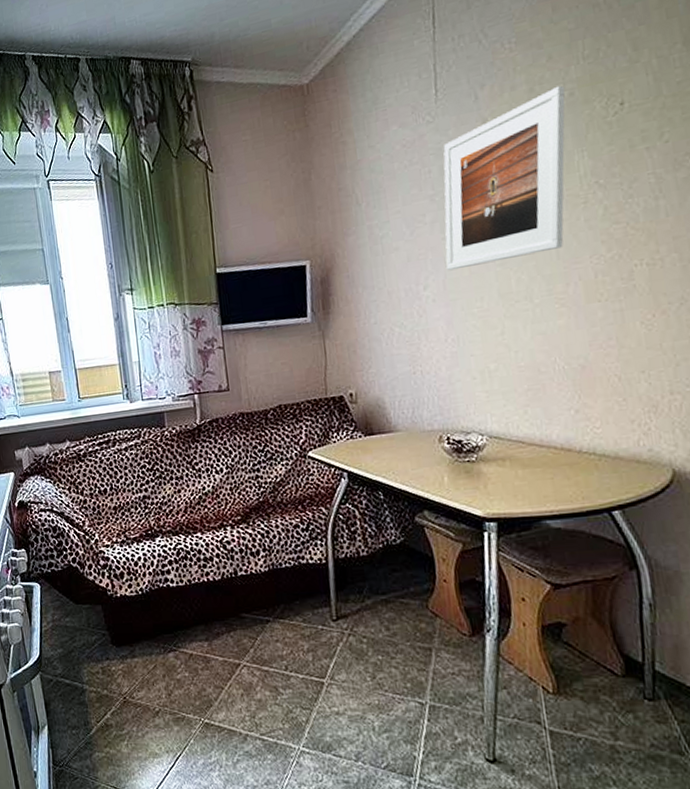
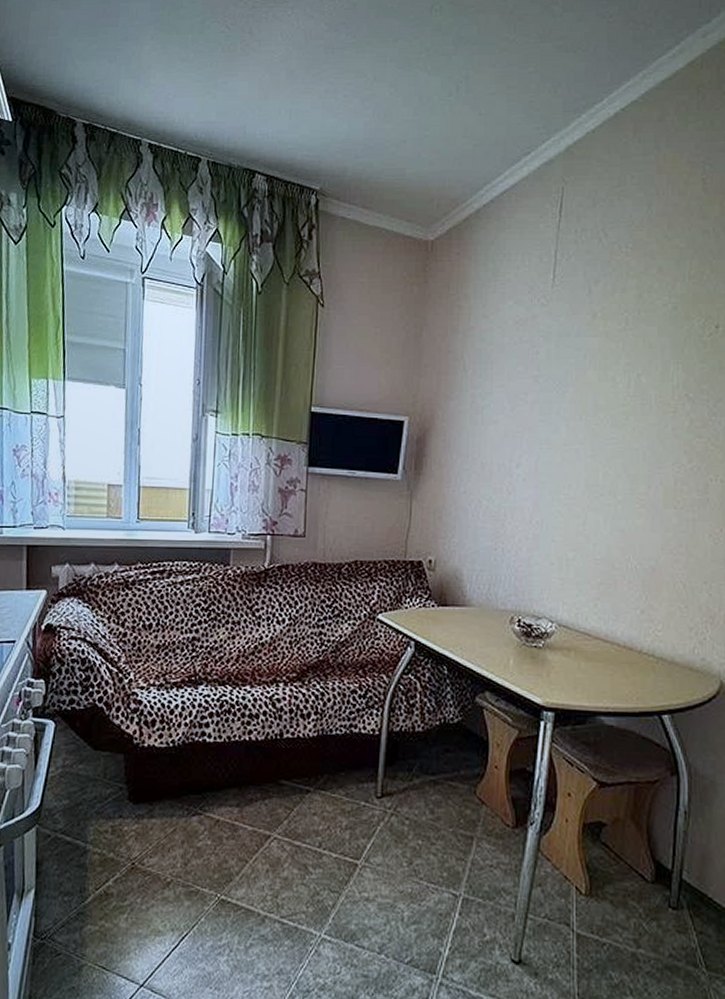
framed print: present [443,85,566,271] -> none [541,297,670,454]

